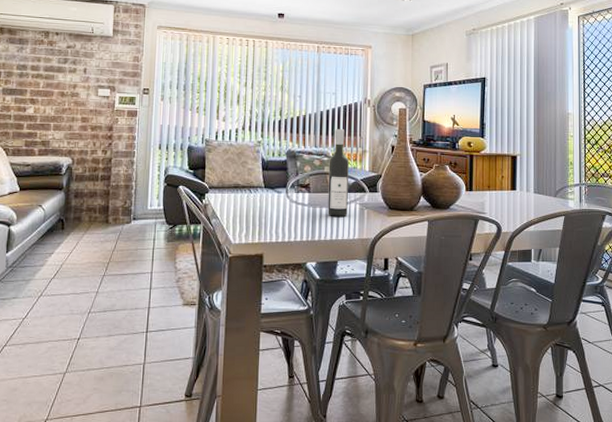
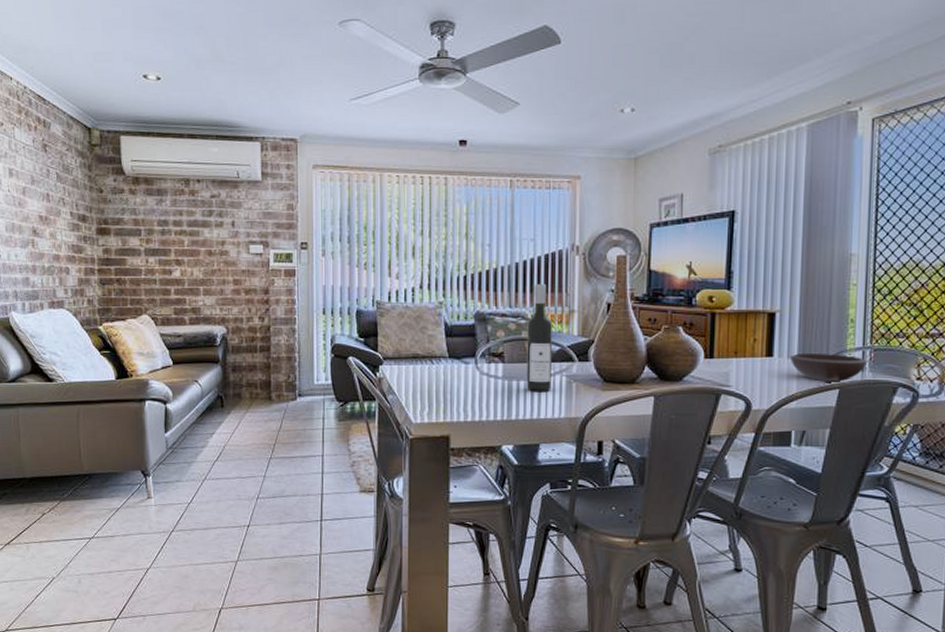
bowl: none [529,188,583,211] -> present [790,353,867,382]

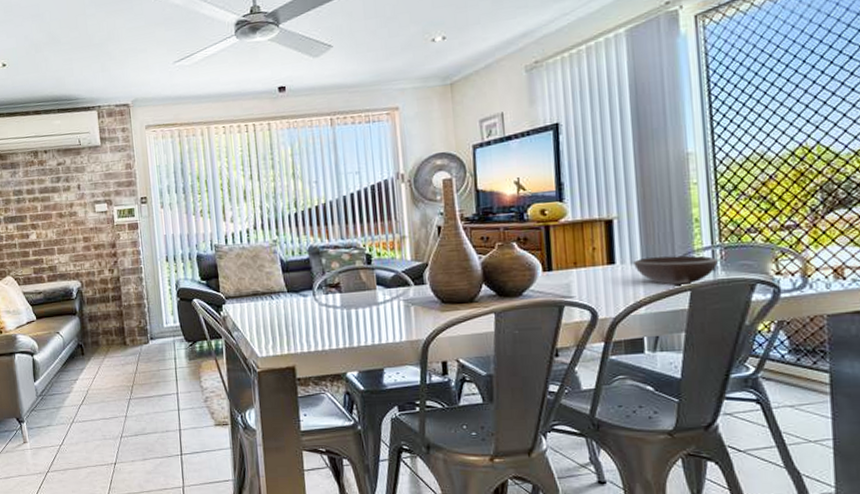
bottle: present [526,283,552,391] -> none [360,213,390,318]

